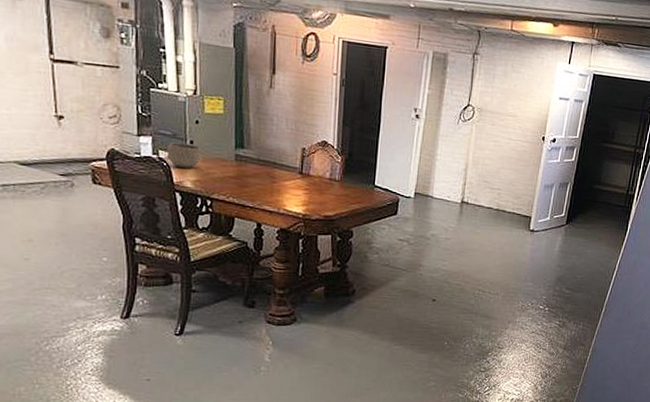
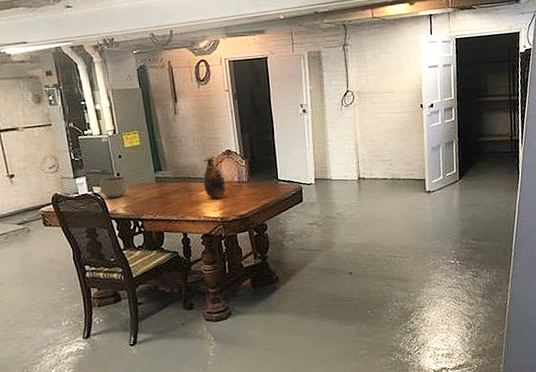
vase: none [290,143,316,193] -> present [202,156,227,199]

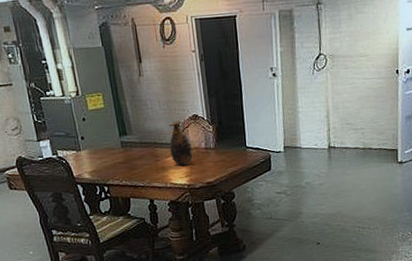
bowl: present [99,176,128,198] -> none [63,140,93,162]

